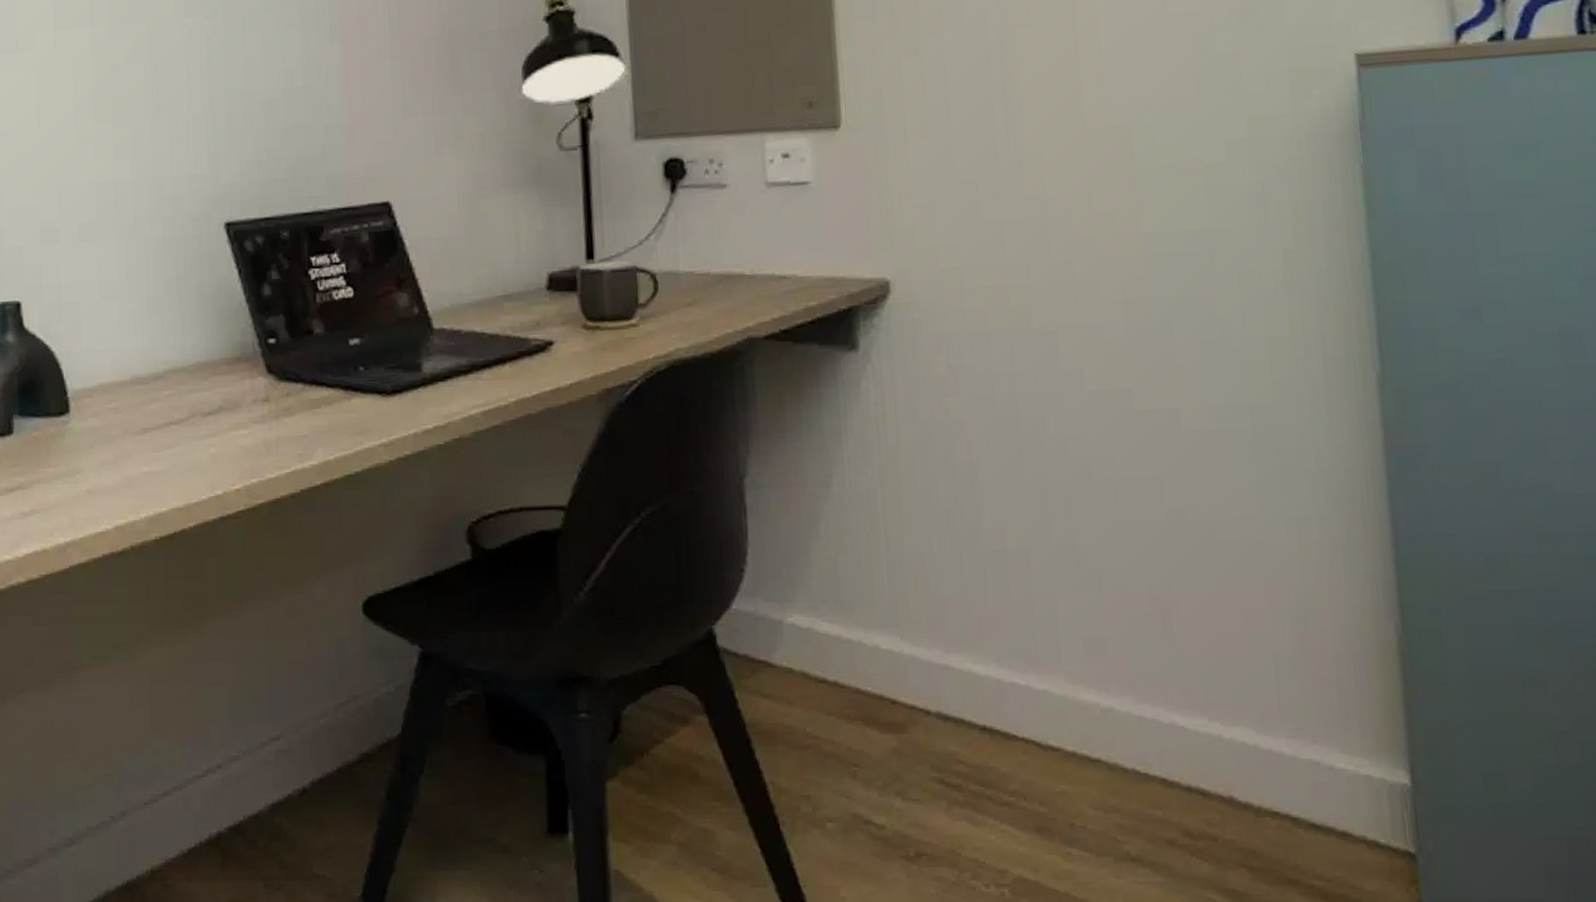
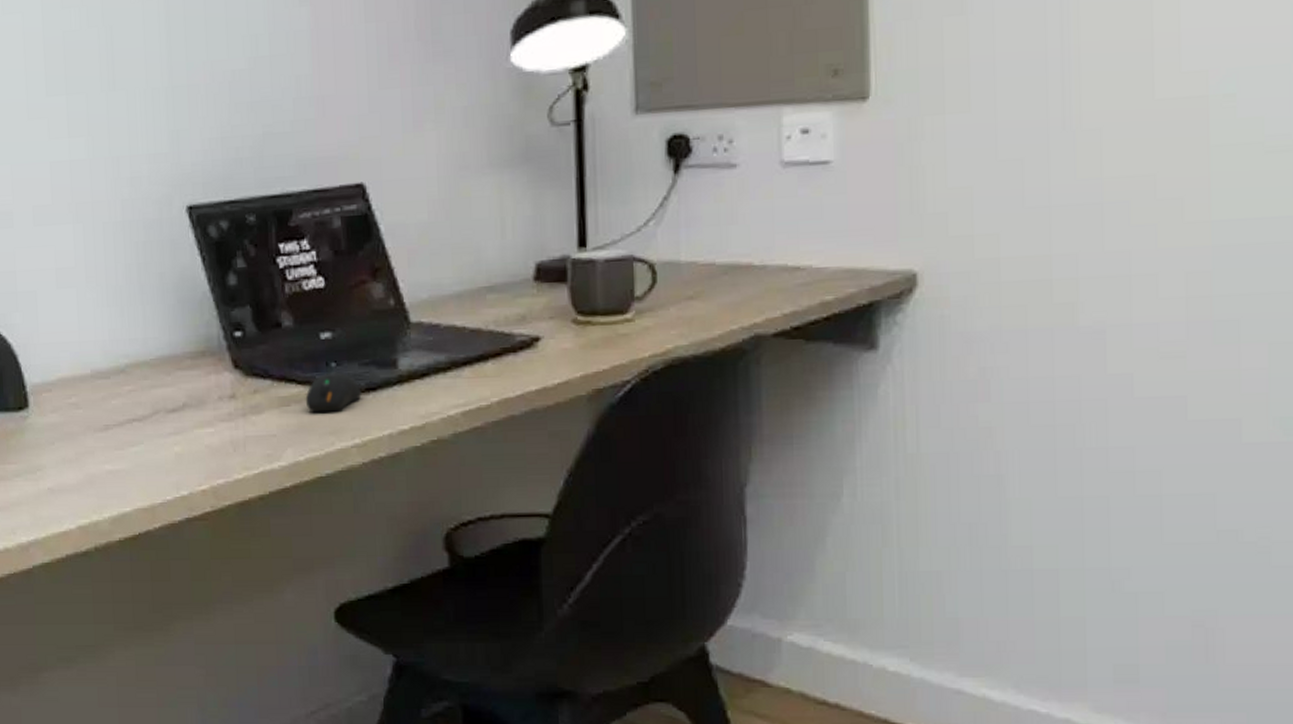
computer mouse: none [335,375,389,414] -> present [305,372,362,412]

